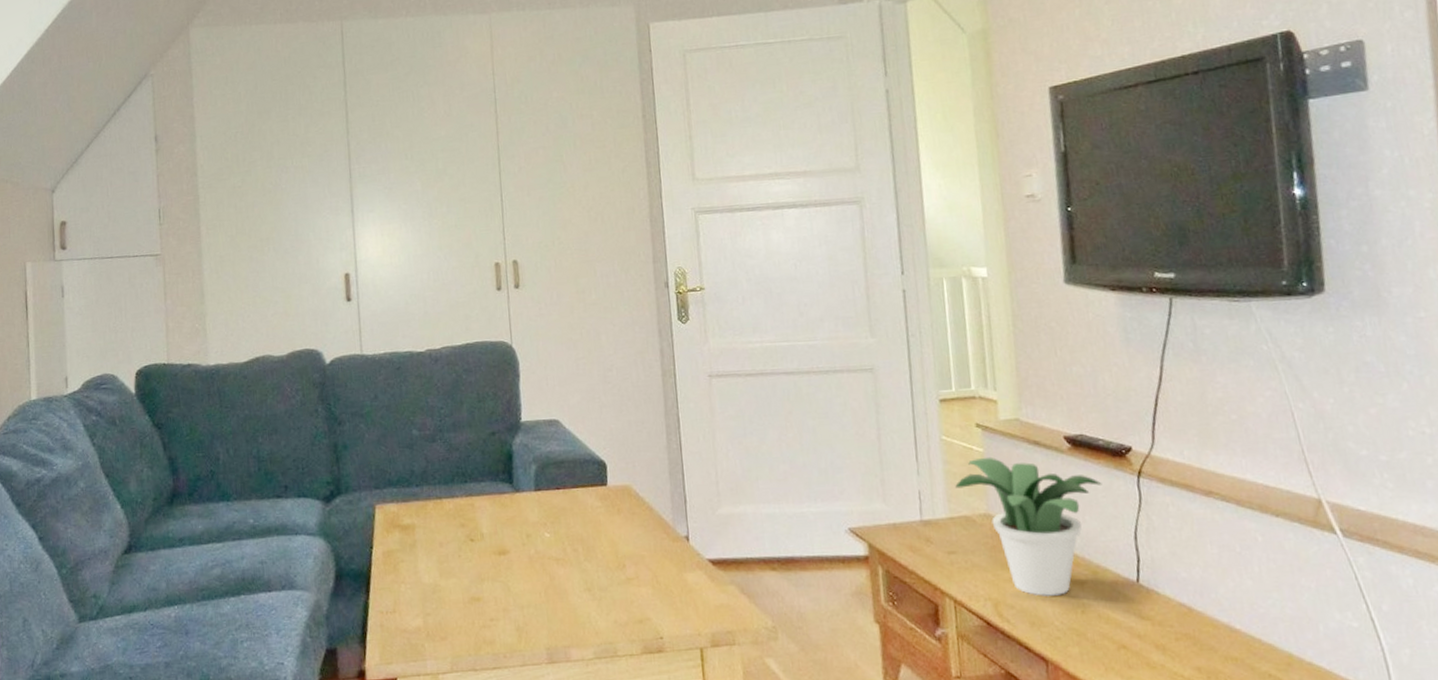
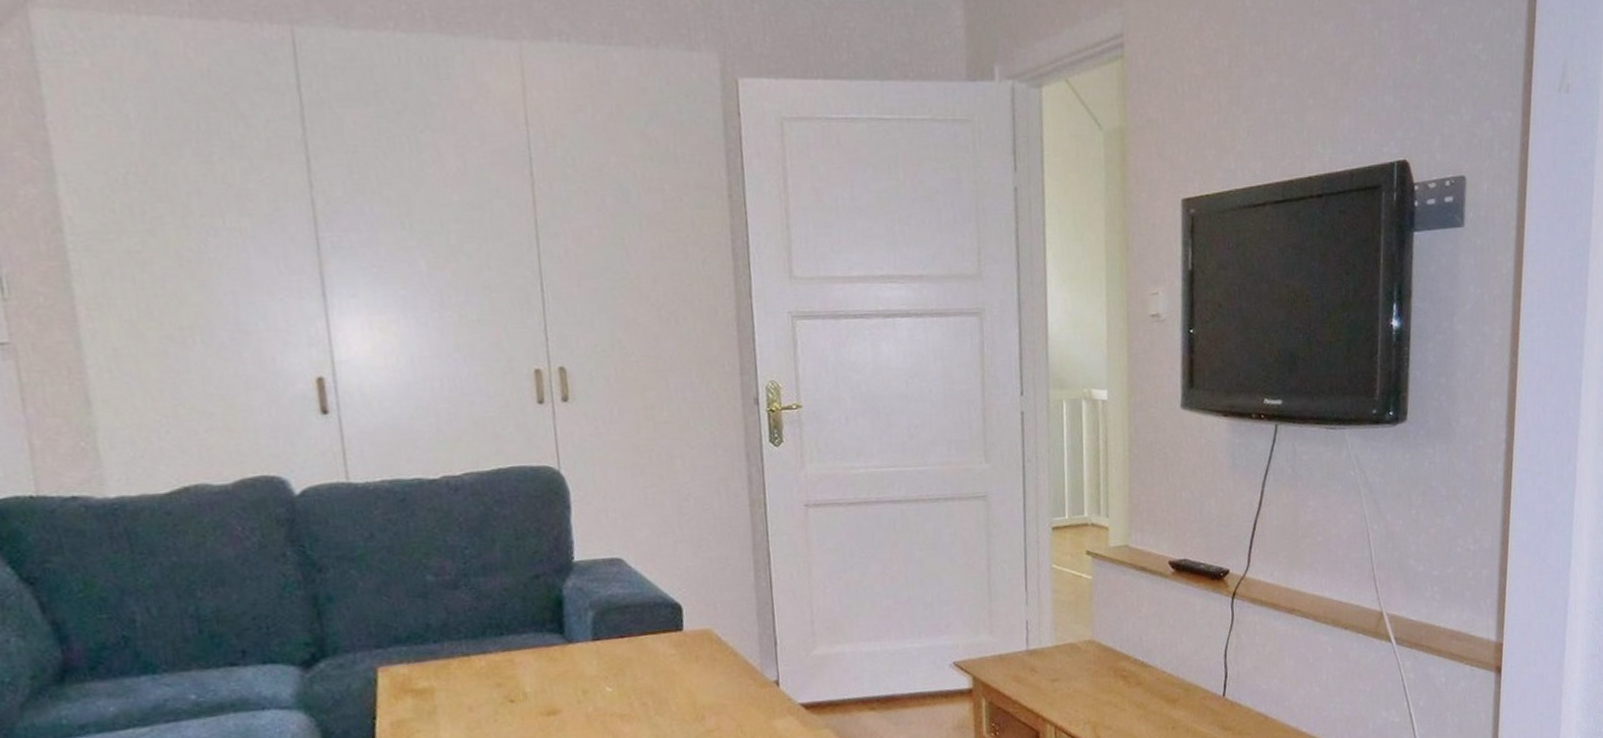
potted plant: present [955,456,1102,596] -> none [1062,584,1200,716]

